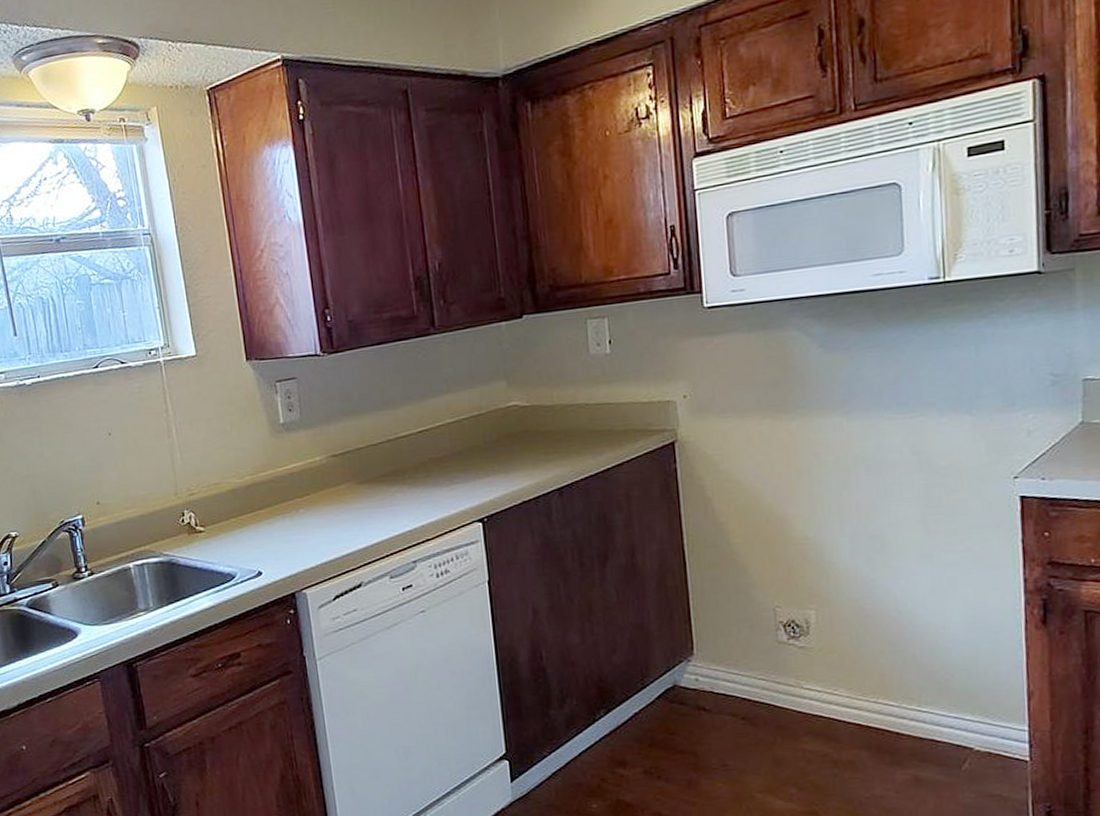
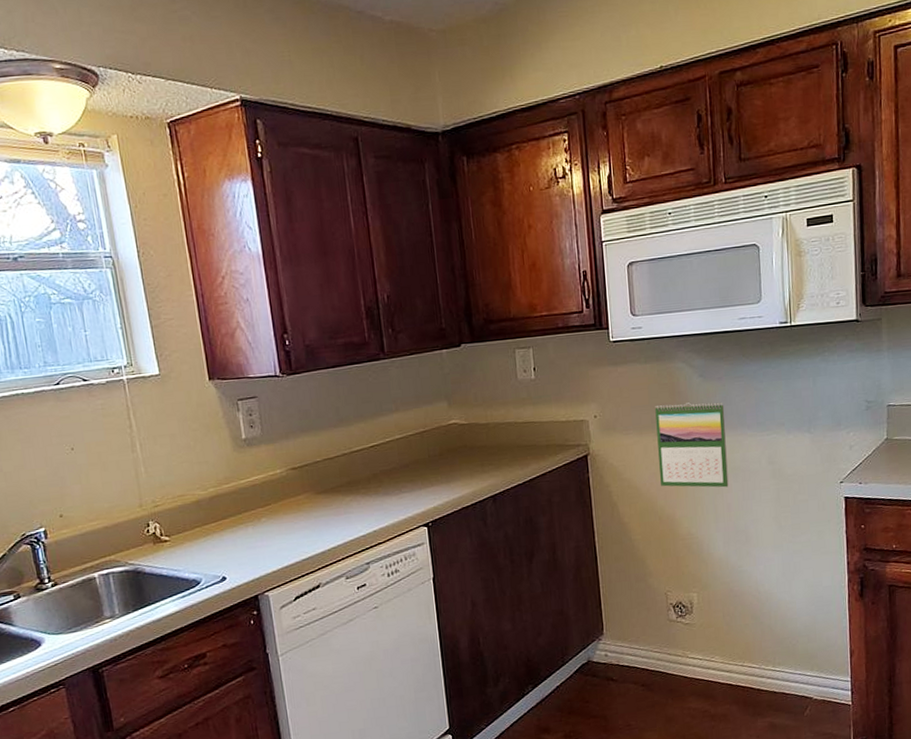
calendar: none [761,378,858,483] -> present [655,402,729,488]

